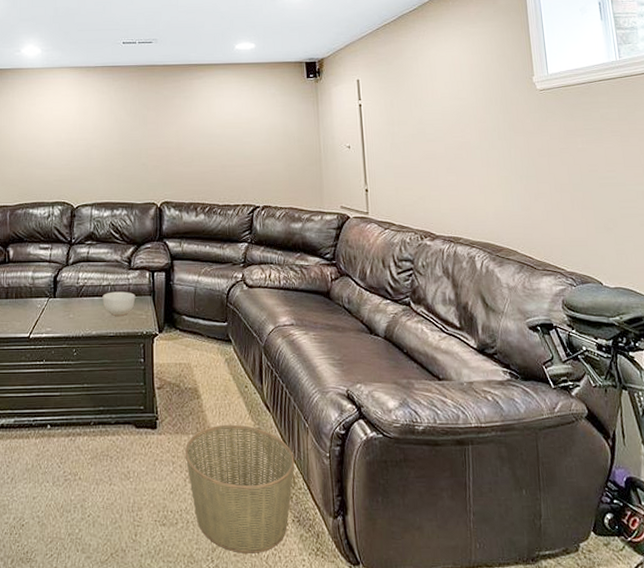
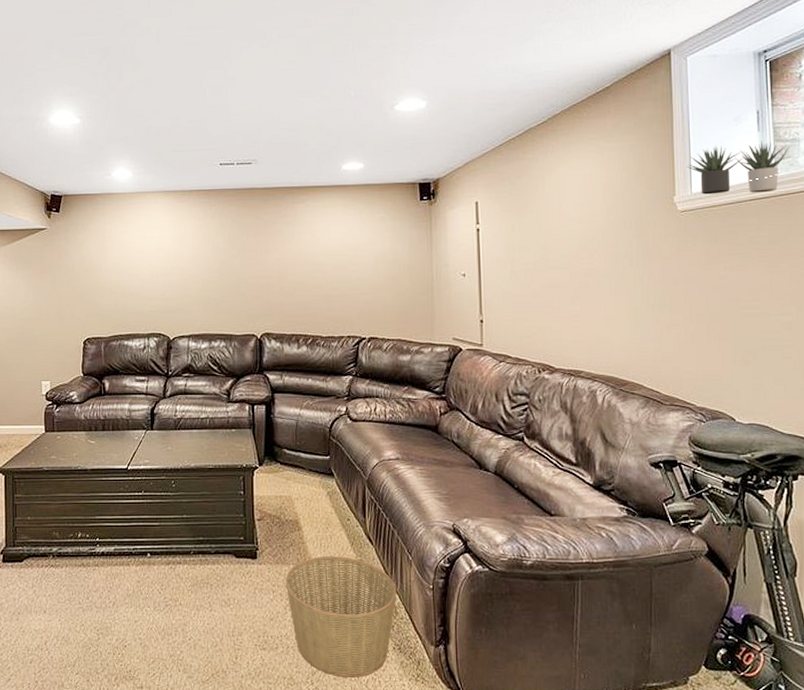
bowl: present [102,291,136,316] -> none [201,424,235,448]
succulent plant: none [541,28,629,75] -> present [686,140,789,195]

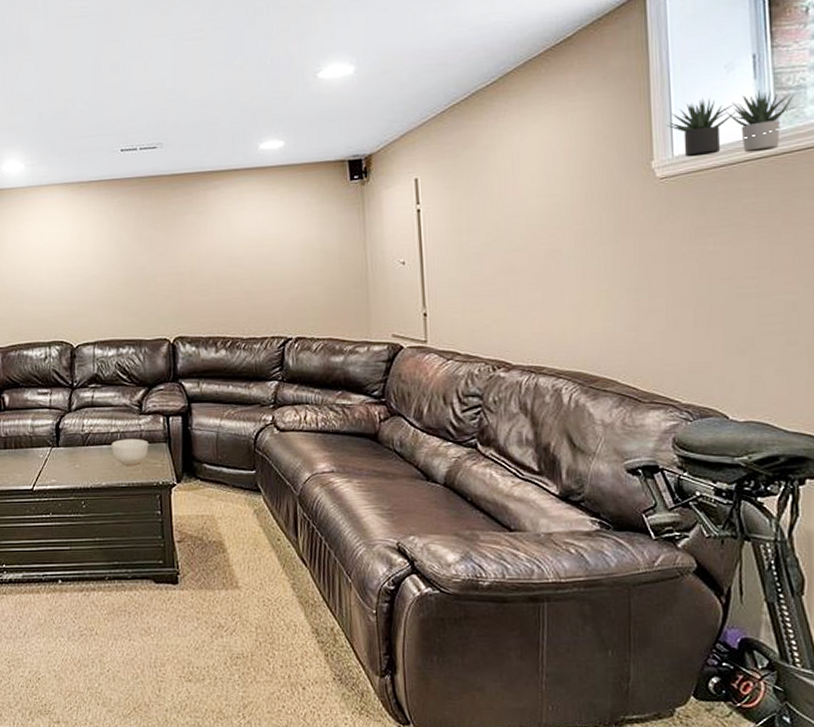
bowl: none [201,424,235,448] -> present [111,438,149,465]
basket: present [285,556,397,678] -> none [210,579,336,711]

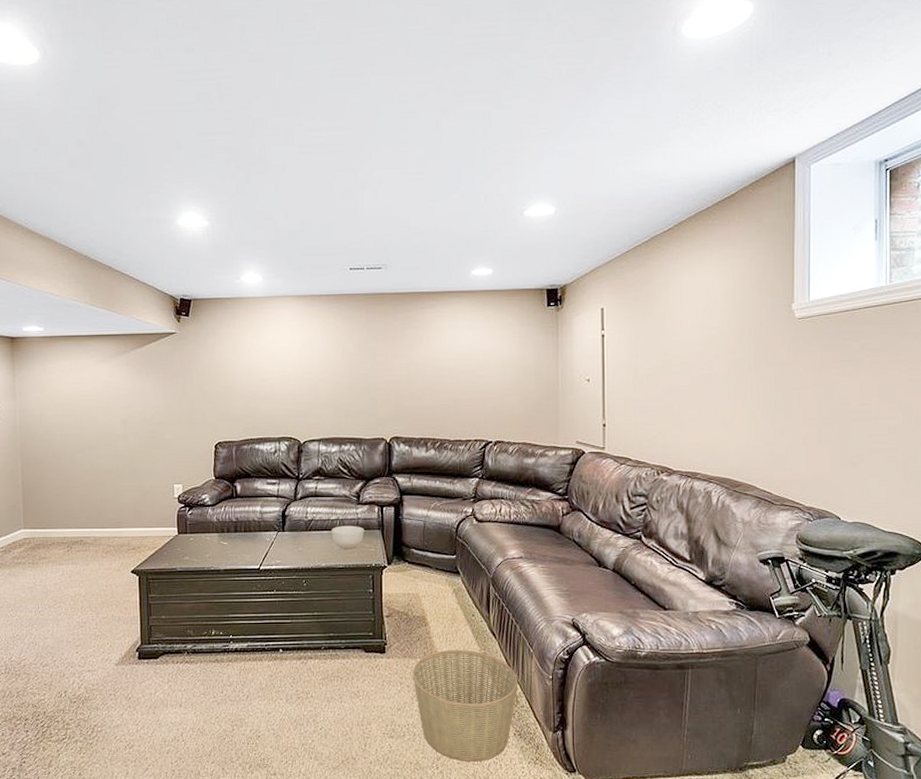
basket: none [210,579,336,711] -> present [412,649,518,762]
succulent plant: present [666,89,793,157] -> none [805,248,904,302]

